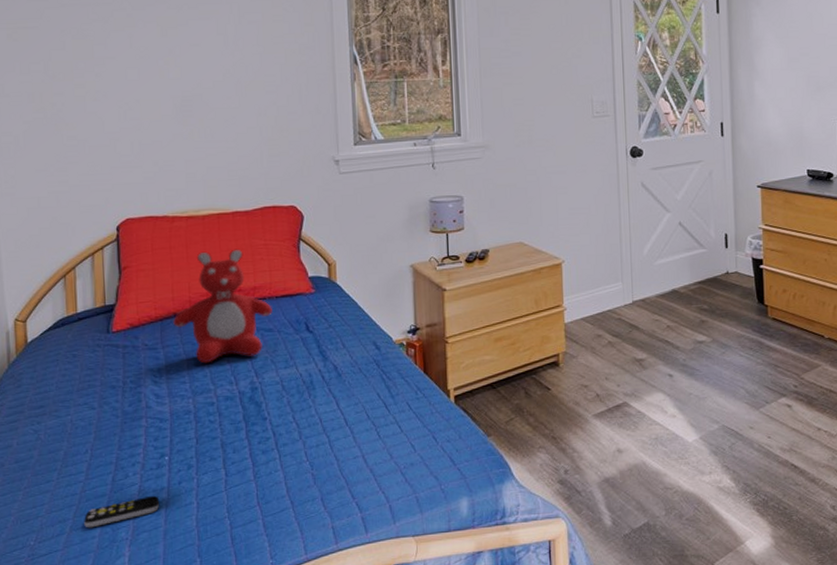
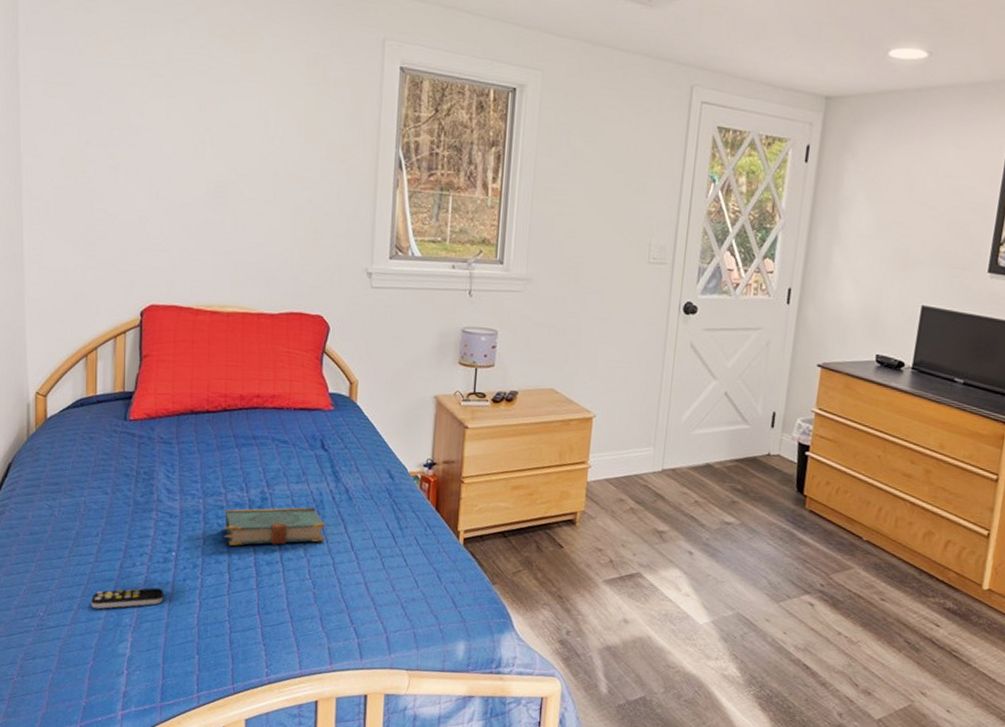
teddy bear: present [173,249,272,364] -> none [190,350,289,466]
book: none [215,389,318,440] -> present [223,507,325,546]

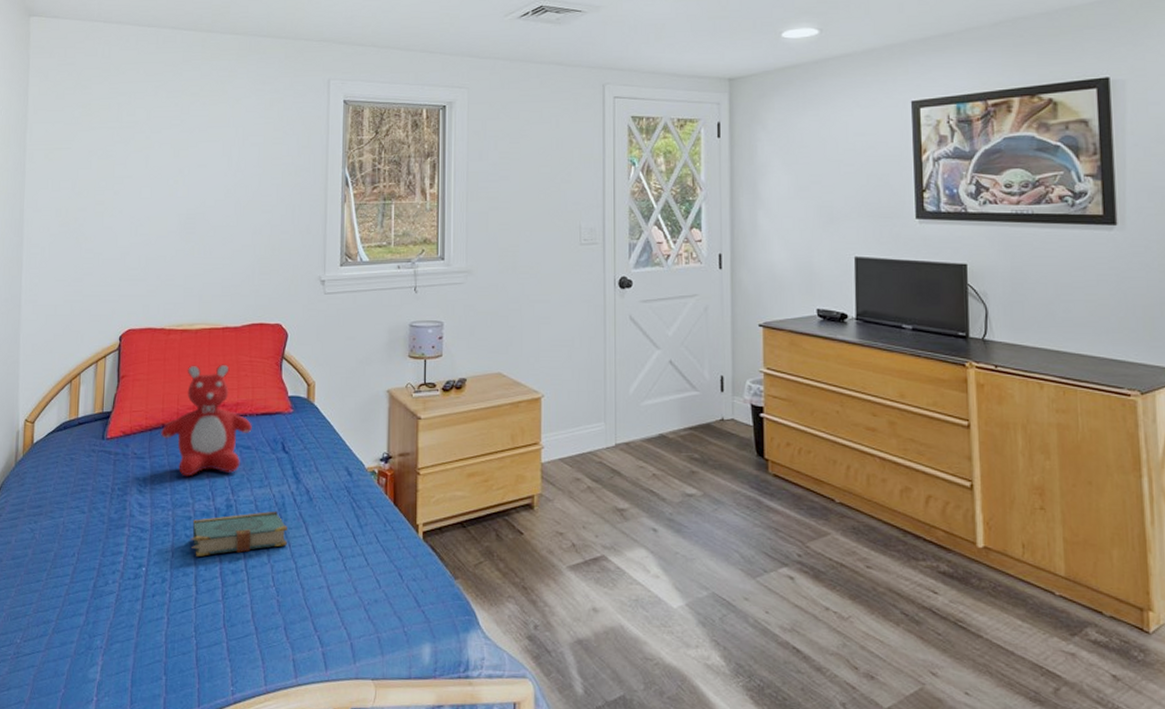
remote control: present [91,587,164,609] -> none [65,605,134,633]
teddy bear: none [190,350,289,466] -> present [161,364,252,477]

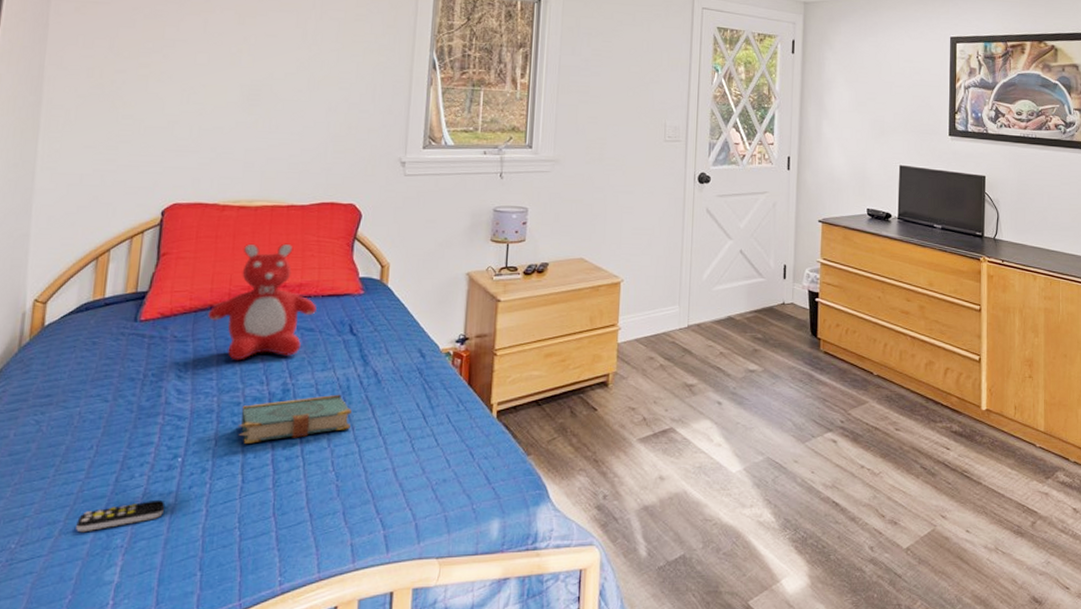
remote control: none [65,605,134,633] -> present [76,499,166,533]

